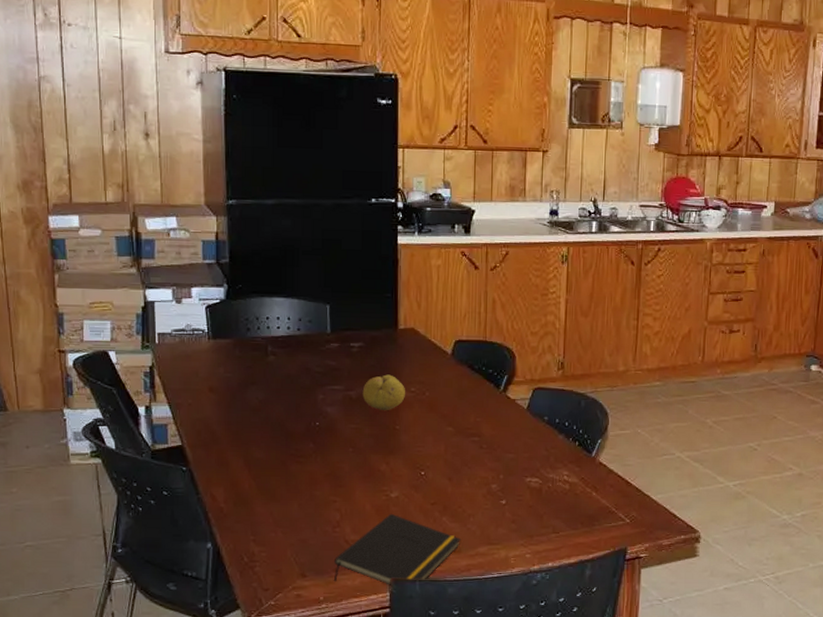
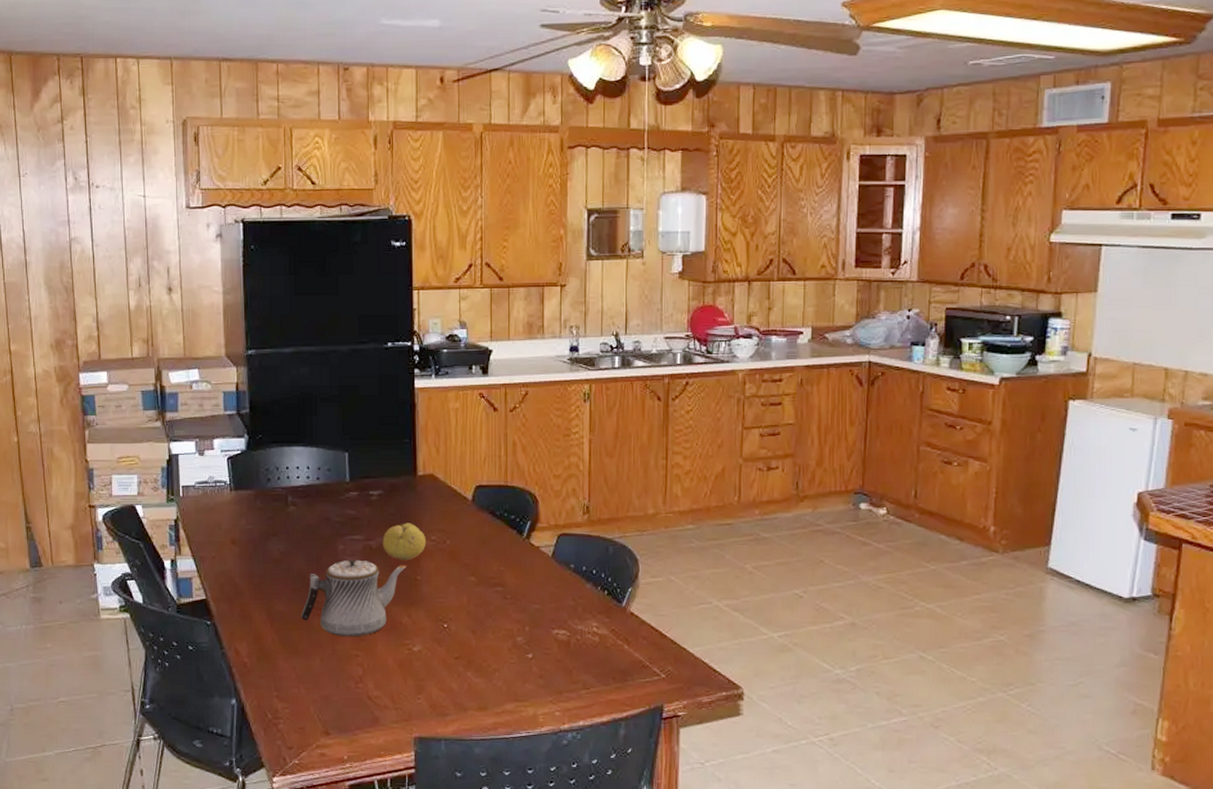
teapot: none [279,409,385,484] -> present [301,559,406,637]
notepad: present [333,513,462,585] -> none [357,668,487,744]

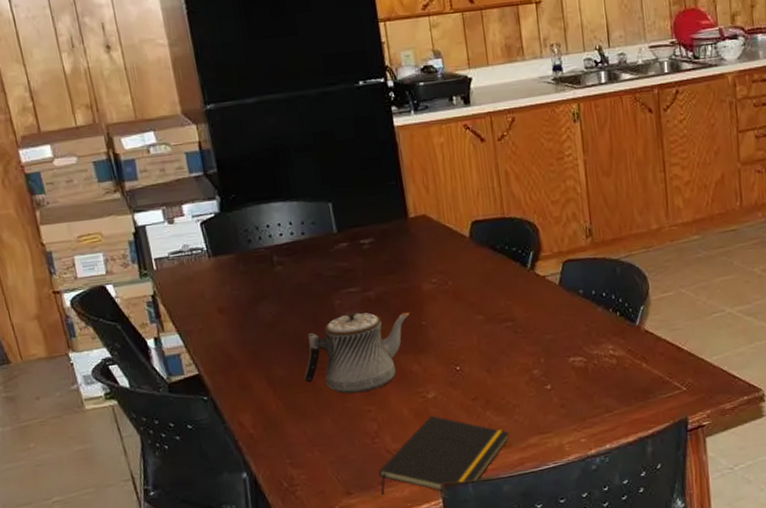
notepad: none [357,668,487,744] -> present [379,415,510,496]
fruit: present [382,523,426,561] -> none [380,268,427,308]

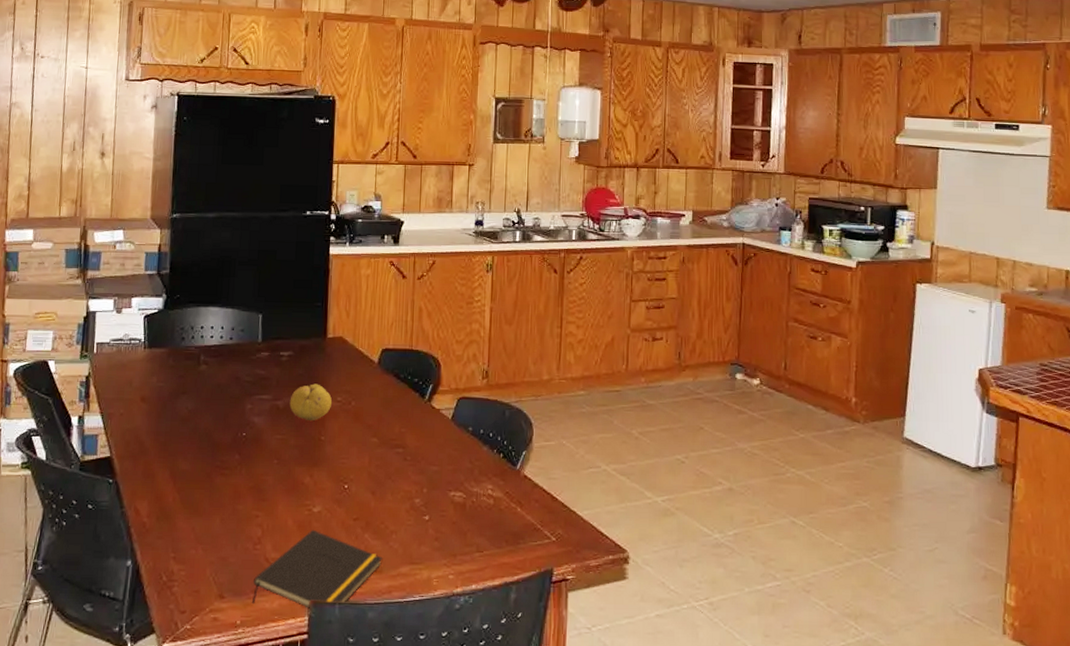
teapot: present [304,312,409,394] -> none [204,419,311,497]
fruit: none [380,268,427,308] -> present [289,383,332,422]

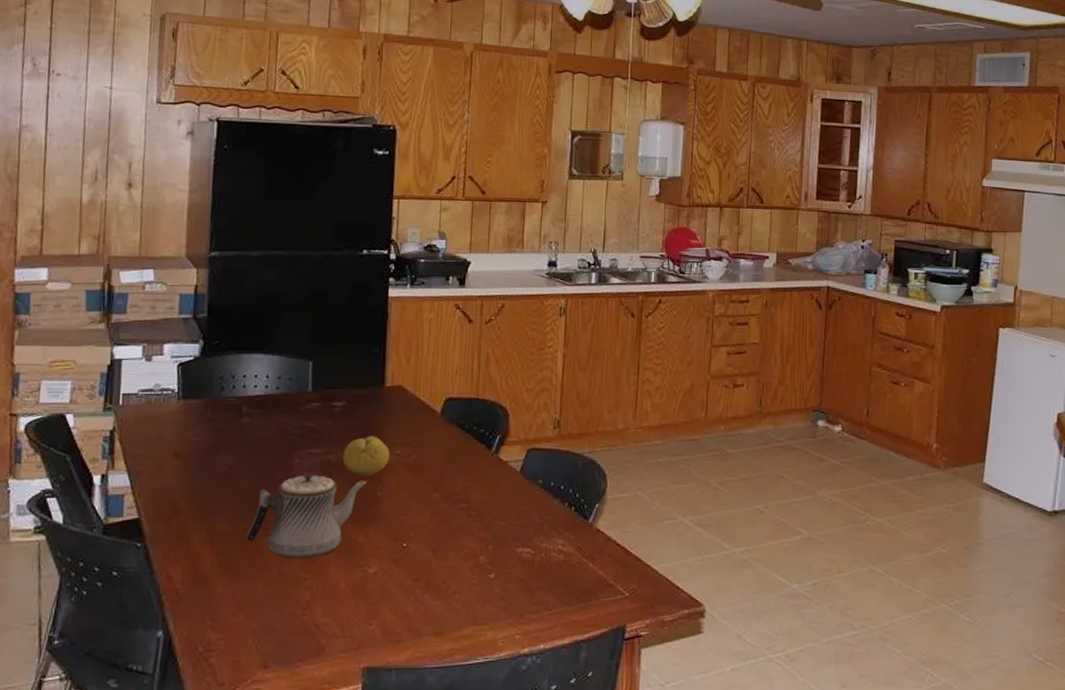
teapot: none [204,419,311,497] -> present [246,475,366,559]
notepad: present [251,529,383,609] -> none [299,591,445,676]

